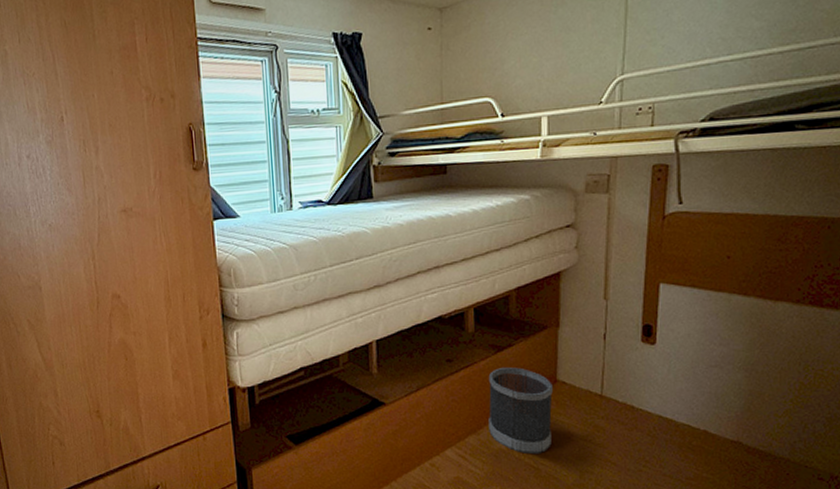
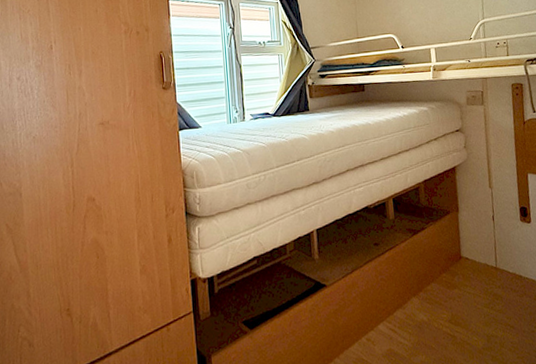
wastebasket: present [488,367,553,455] -> none [408,247,463,324]

